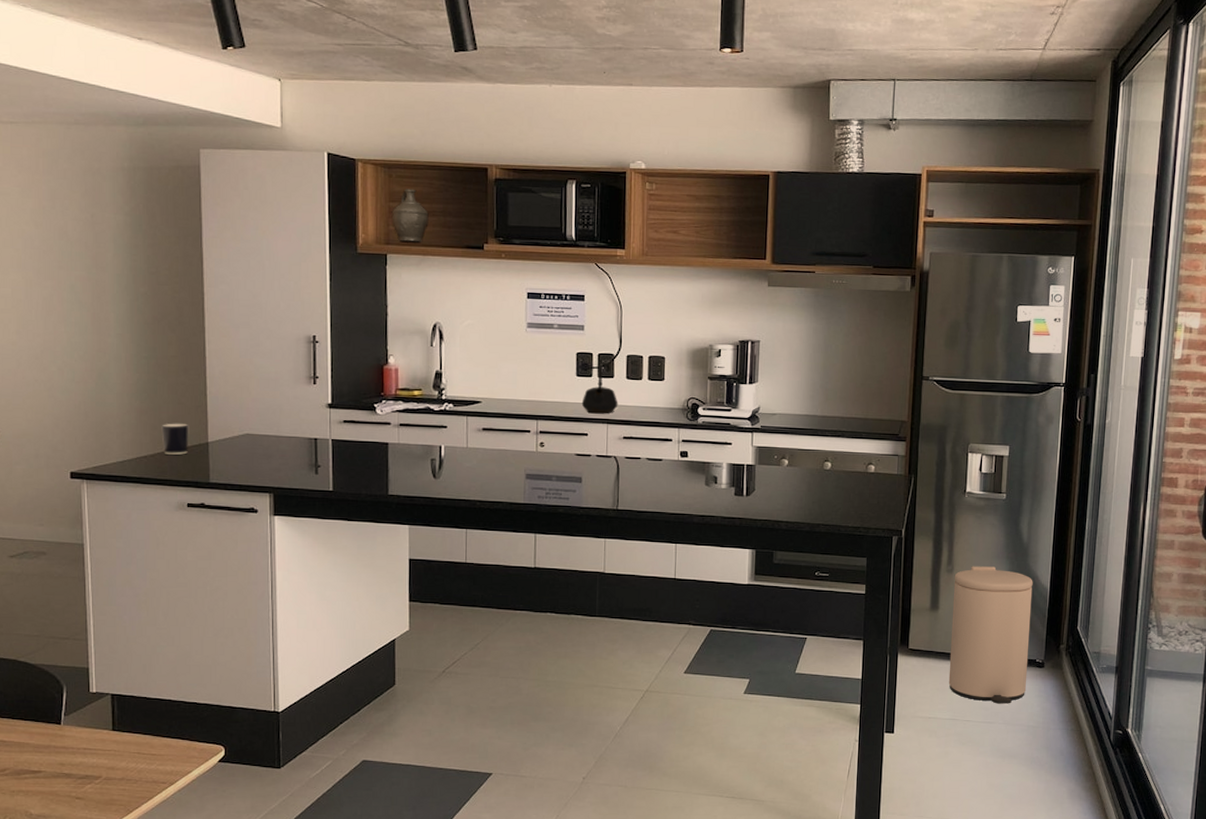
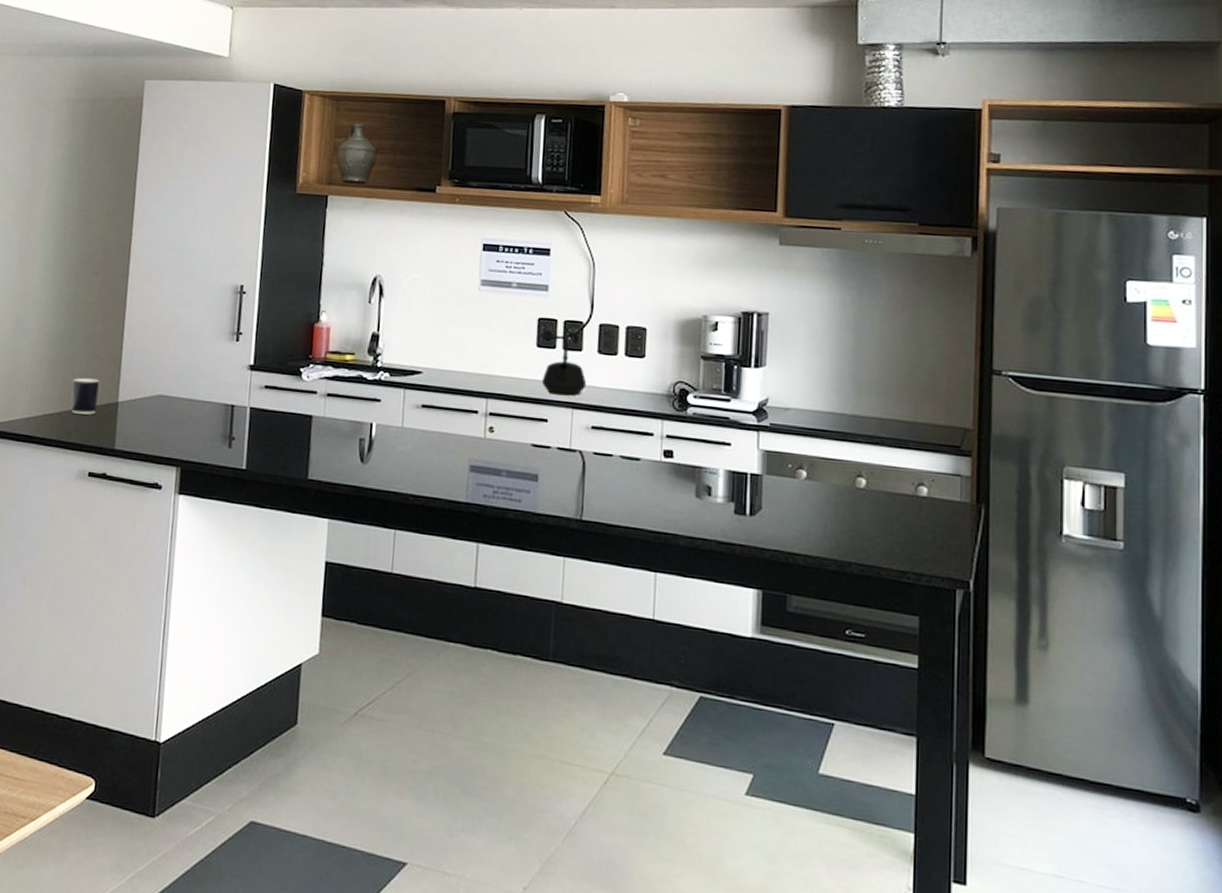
pedal bin: present [948,566,1033,704] -> none [1048,643,1174,864]

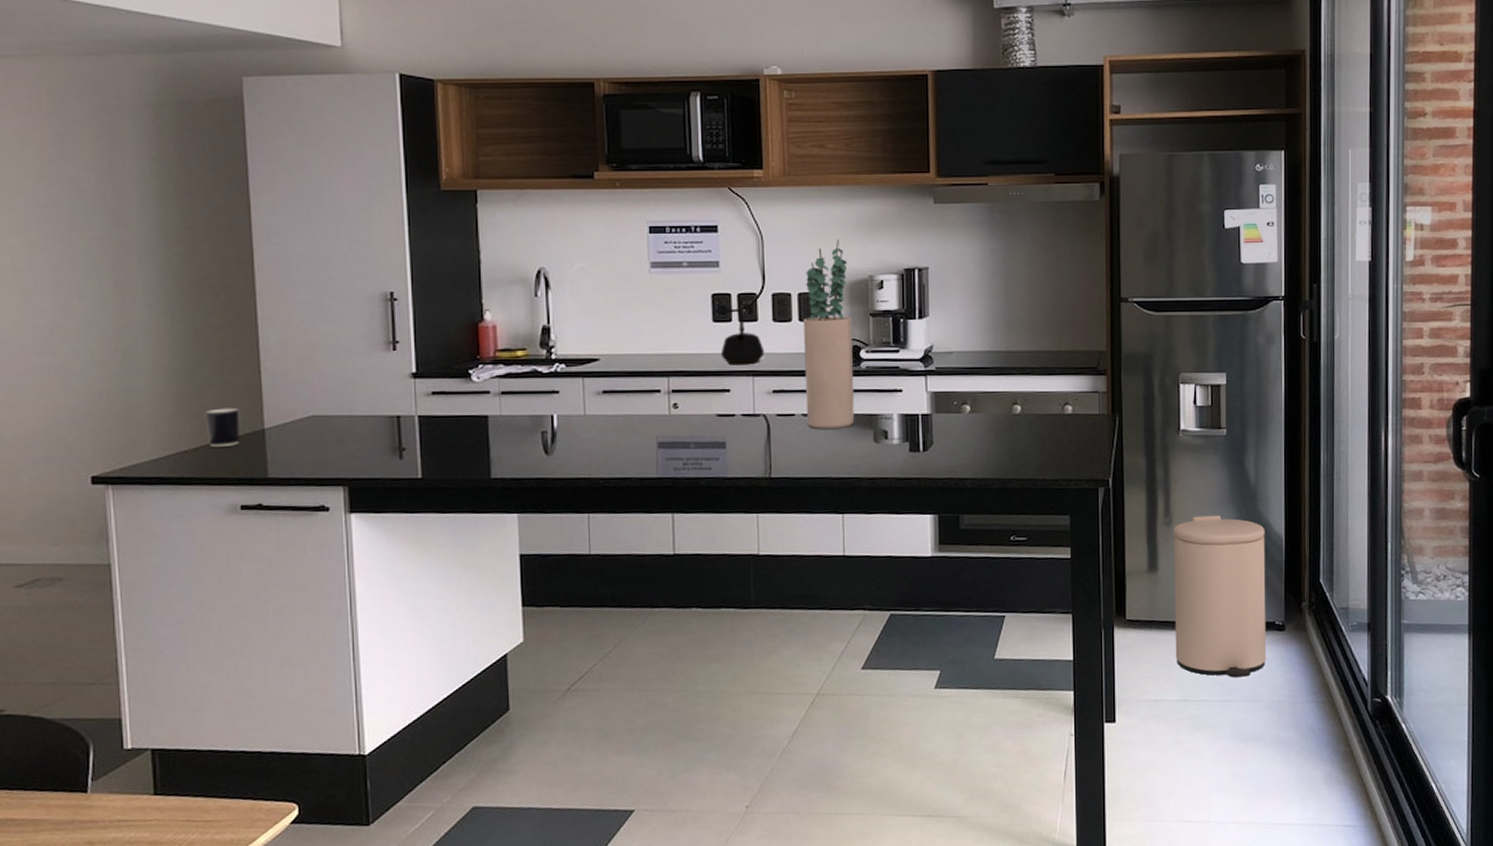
ceramic jug: present [336,123,377,184] -> none [480,112,526,176]
vase: none [625,273,681,479] -> present [802,239,855,430]
pedal bin: none [1048,643,1174,864] -> present [1173,515,1267,678]

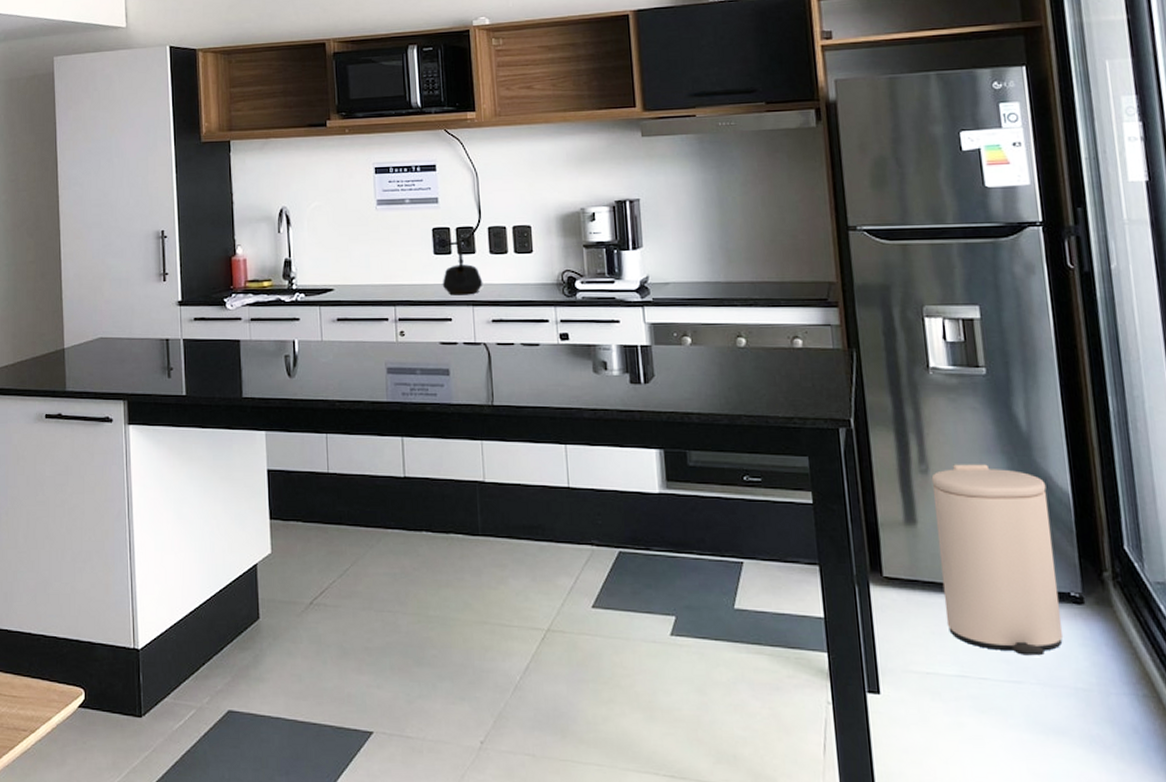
mug: present [205,407,240,448] -> none [21,330,47,364]
vase: present [802,239,855,430] -> none [518,174,573,360]

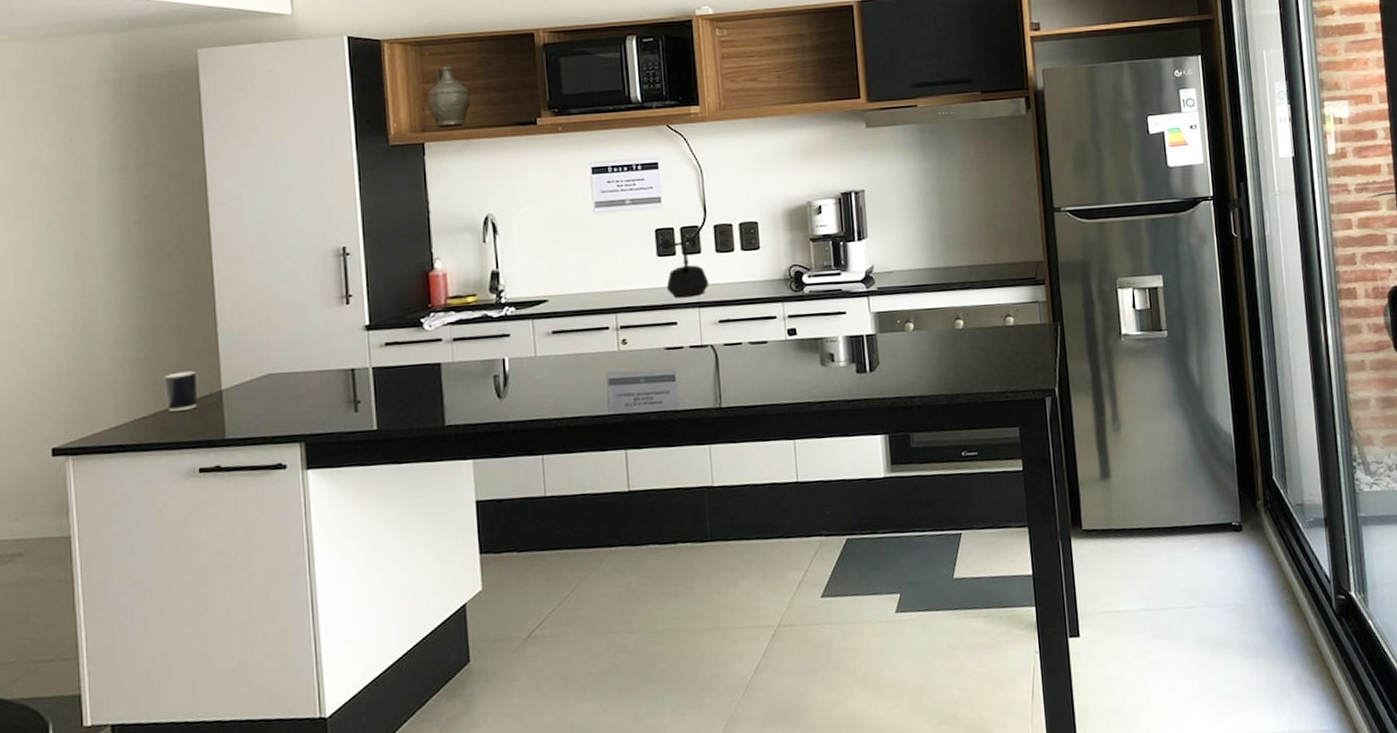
mug: none [21,330,47,364] -> present [163,370,198,413]
ceramic jug: none [233,72,270,128] -> present [426,66,471,128]
pedal bin: present [931,464,1063,656] -> none [1123,417,1226,584]

